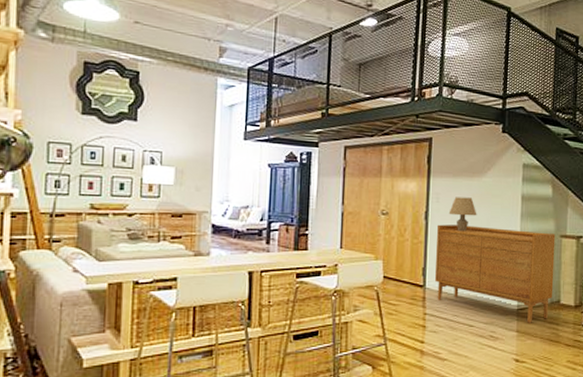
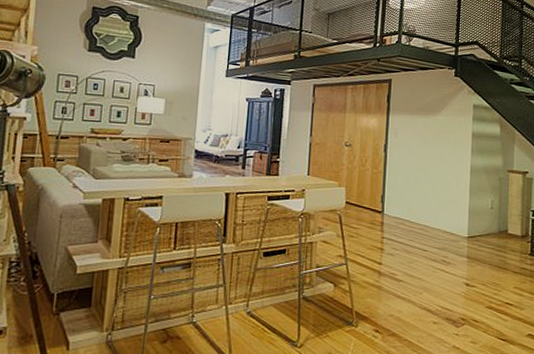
sideboard: present [435,224,556,323] -> none [393,157,503,250]
table lamp: present [448,197,477,232] -> none [405,132,432,164]

